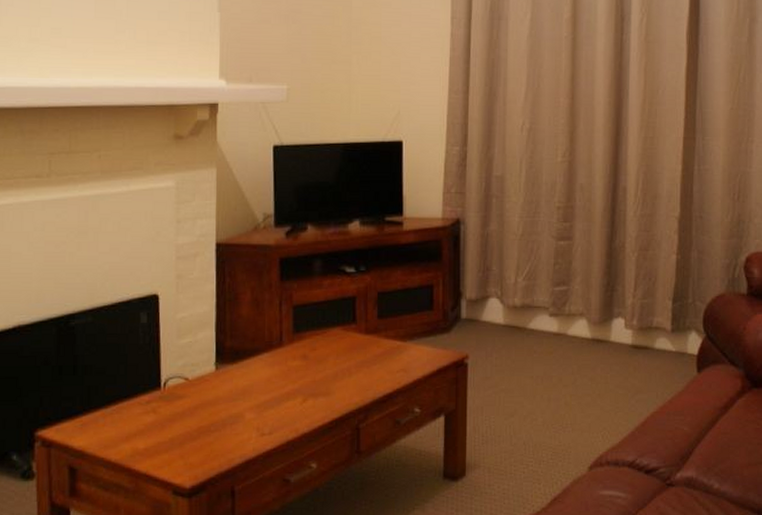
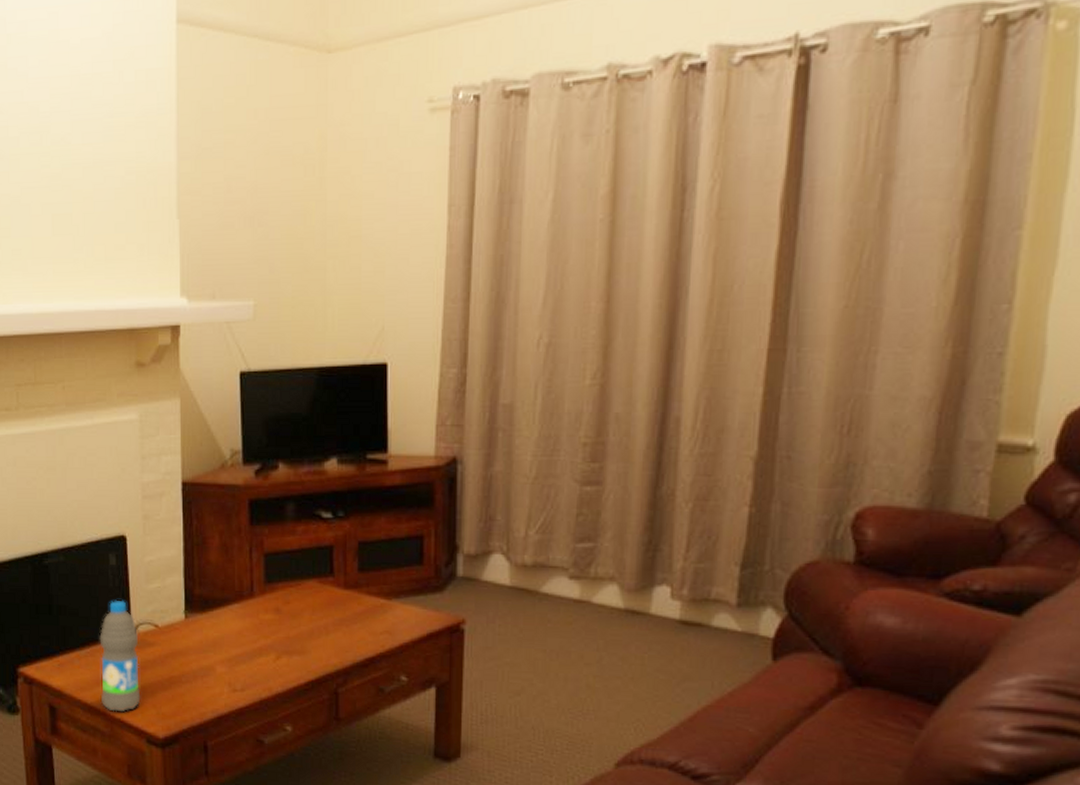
water bottle: none [126,357,168,467] -> present [99,601,141,712]

